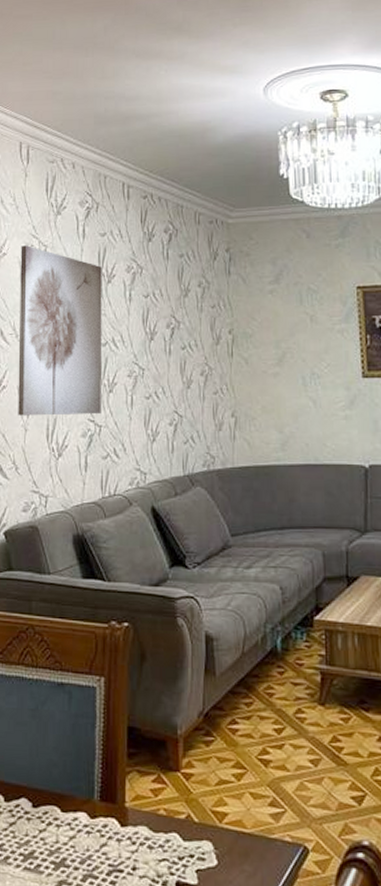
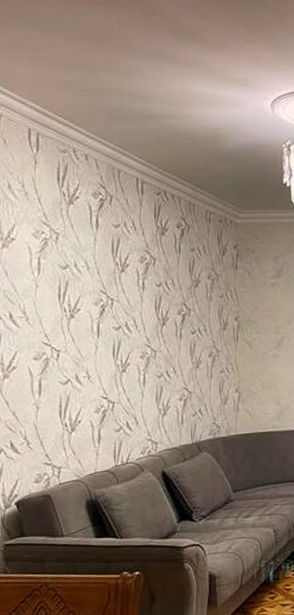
wall art: present [18,245,102,416] -> none [29,232,116,394]

